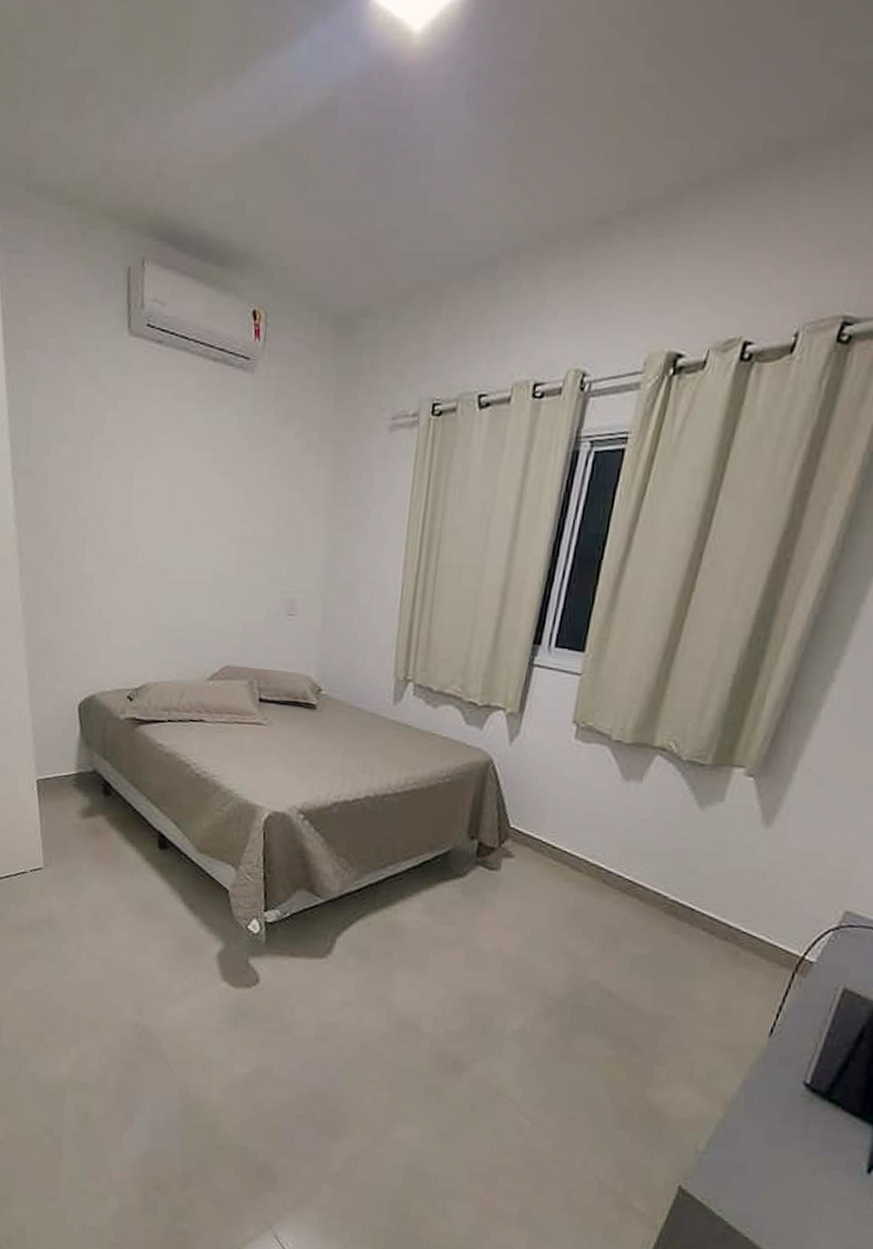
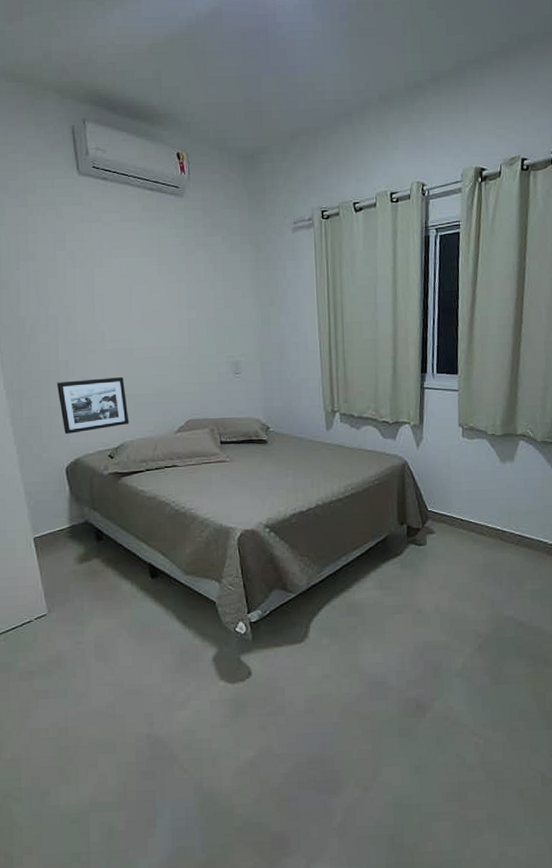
picture frame: none [78,599,156,665] -> present [57,377,129,434]

